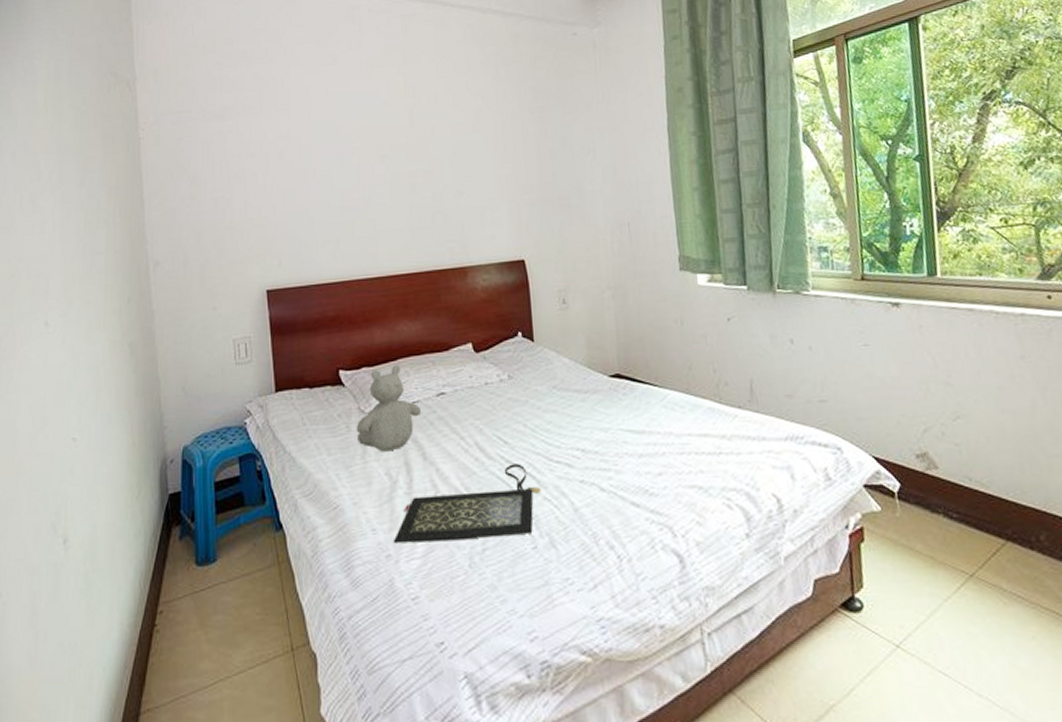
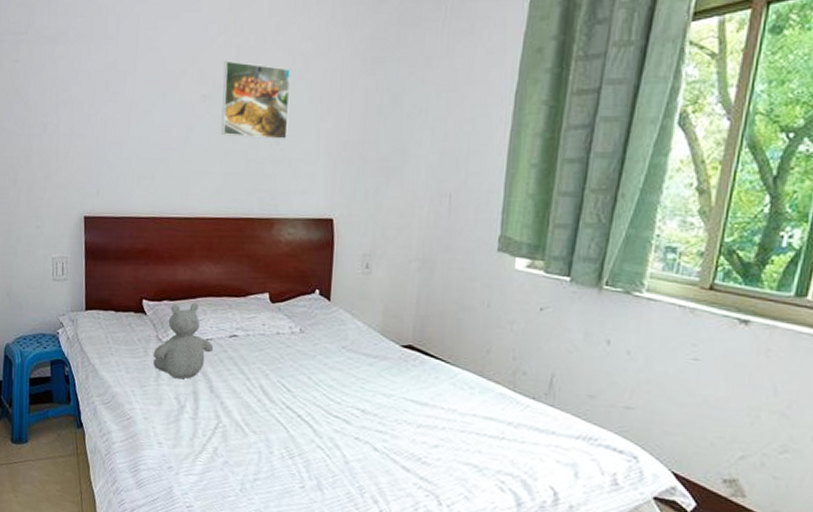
clutch bag: present [394,463,541,544] -> none [176,410,316,475]
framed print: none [399,120,469,192] -> present [221,60,291,141]

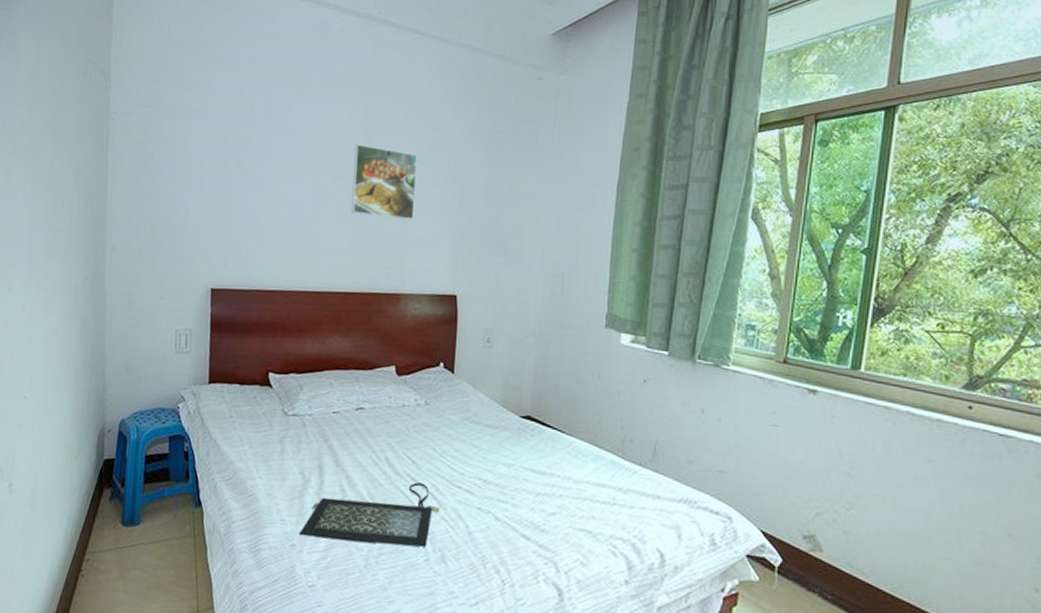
teddy bear: present [153,302,214,380] -> none [278,375,340,454]
clutch bag: none [176,410,316,475] -> present [299,482,440,547]

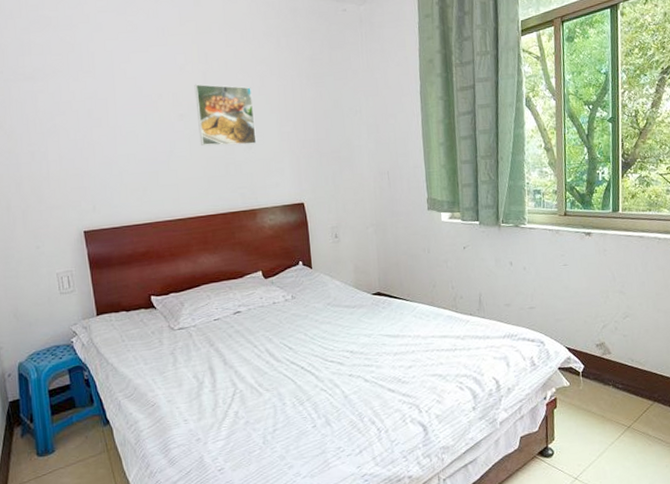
clutch bag: present [299,482,440,547] -> none [202,364,319,430]

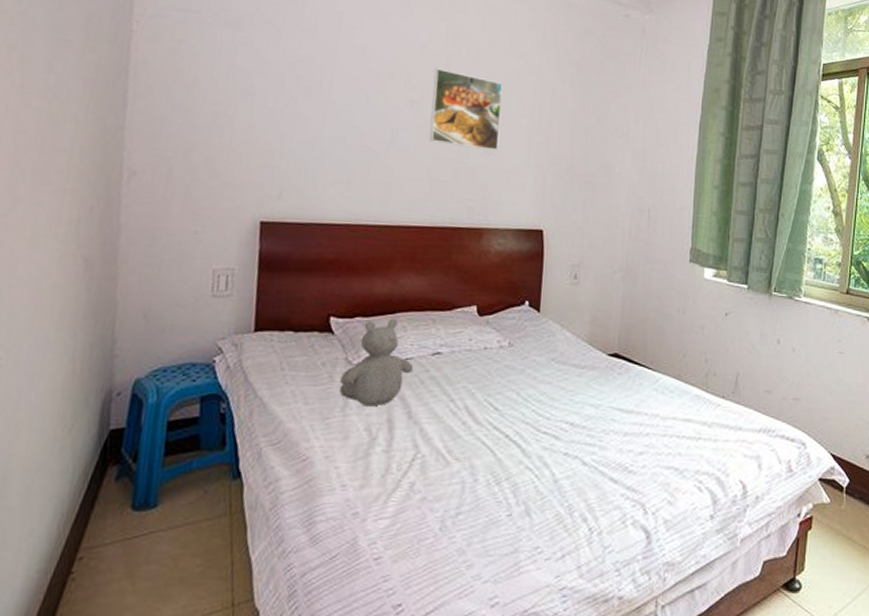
teddy bear: none [167,290,222,360] -> present [339,318,414,407]

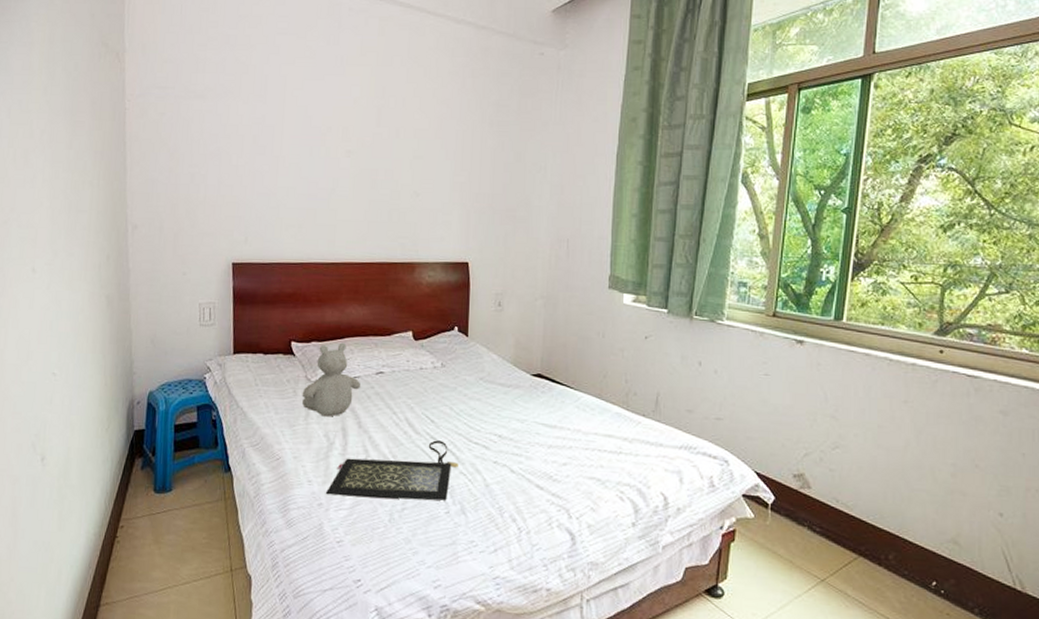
clutch bag: none [364,431,524,503] -> present [326,440,459,501]
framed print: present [429,68,503,151] -> none [365,120,428,192]

